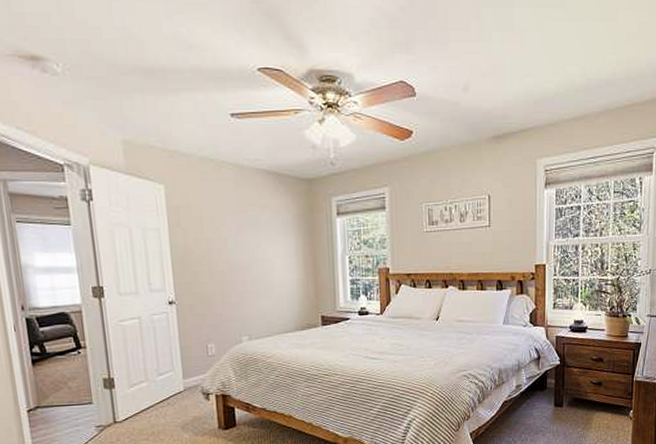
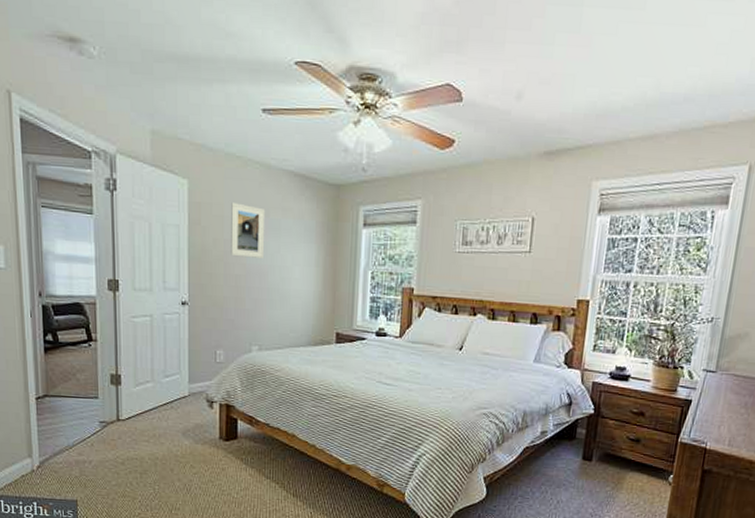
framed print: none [209,203,246,254] -> present [231,202,266,258]

